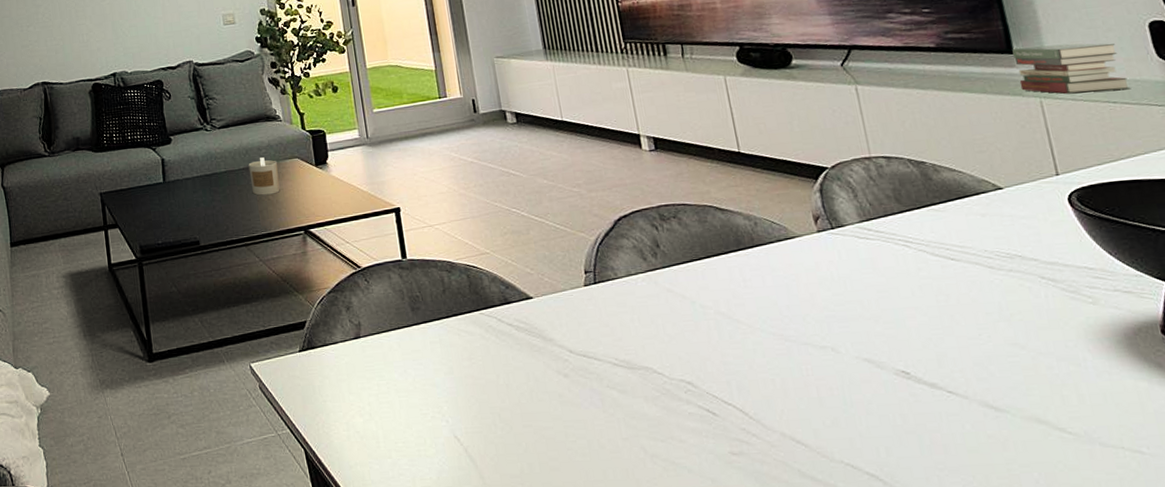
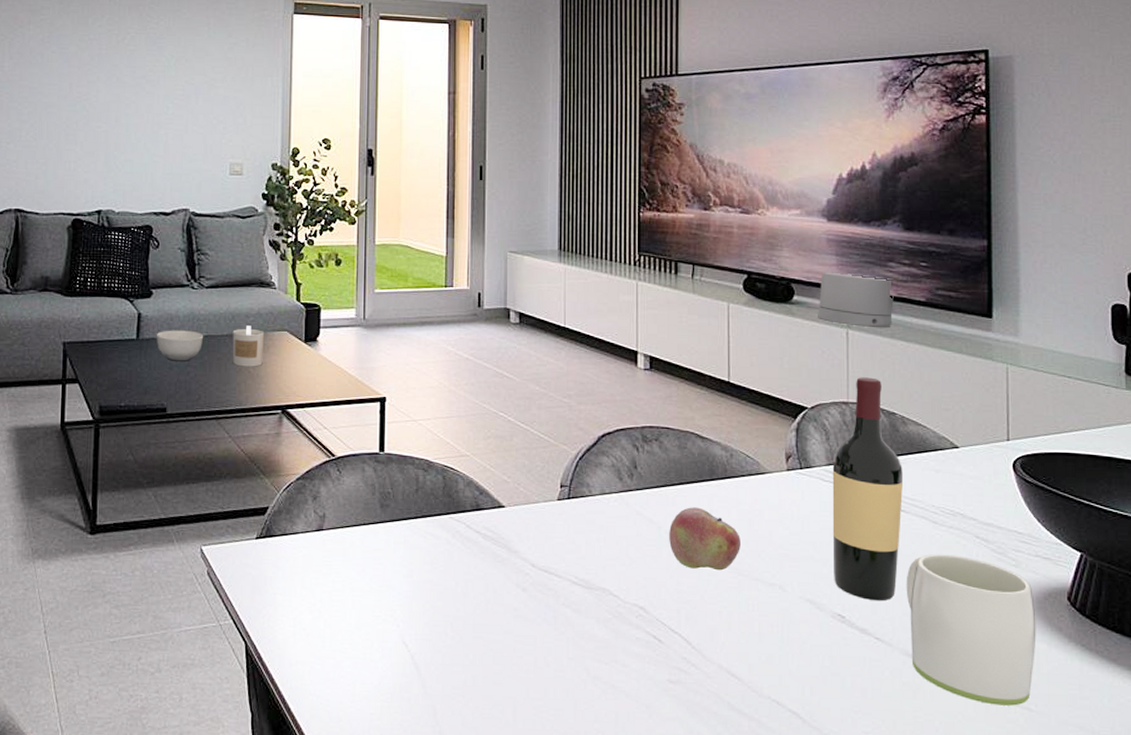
bowl: none [180,168,223,198] -> present [156,330,204,361]
fruit: none [703,278,783,340] -> present [669,507,740,571]
speaker: none [817,29,903,81] -> present [818,272,894,329]
wine bottle: none [865,129,961,354] -> present [832,377,904,602]
mug: none [970,298,1139,451] -> present [906,554,1036,706]
books: present [1012,43,1129,94] -> none [992,314,1084,367]

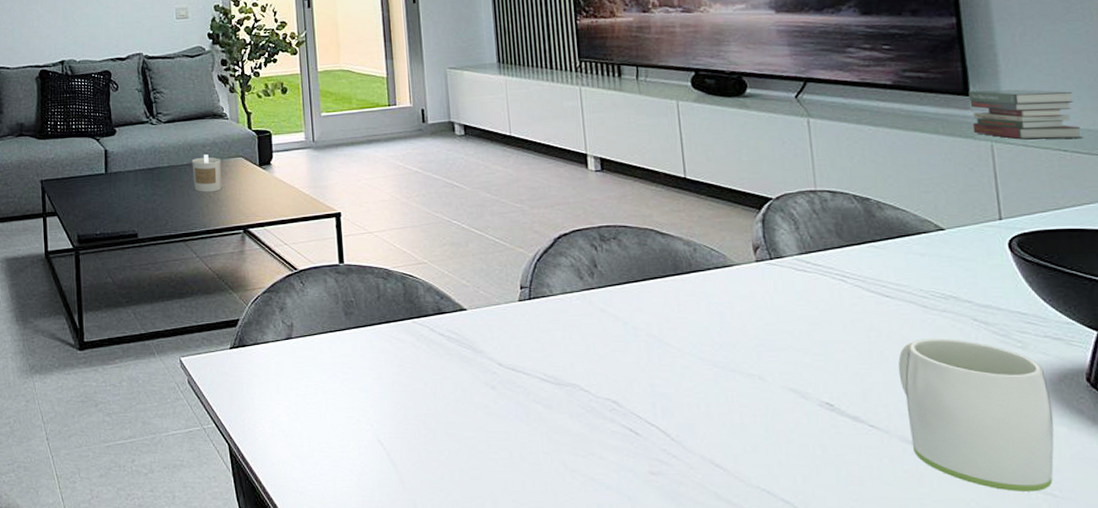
bowl: present [156,330,204,361] -> none [122,162,166,191]
fruit: present [669,507,740,571] -> none [636,302,713,363]
speaker: present [818,272,894,329] -> none [774,62,857,115]
wine bottle: present [832,377,904,602] -> none [804,164,888,389]
books: none [992,314,1084,367] -> present [968,89,1082,140]

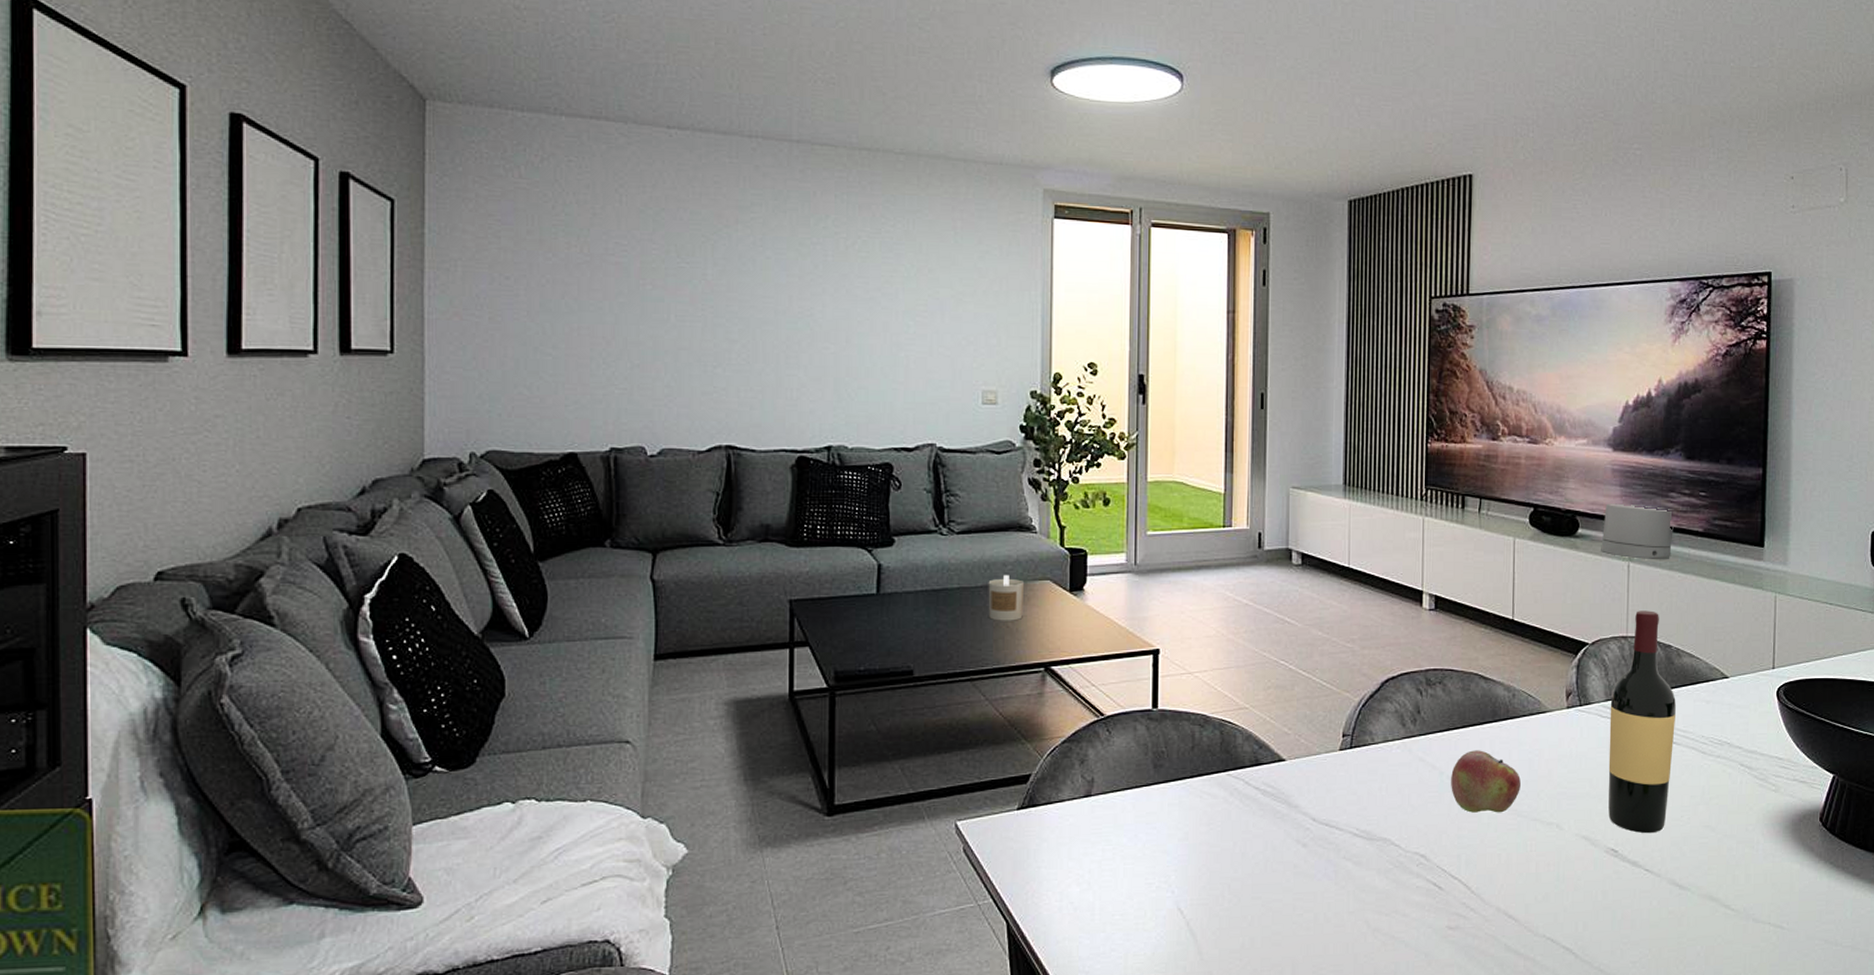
fruit: none [636,302,713,363] -> present [1451,750,1521,813]
speaker: none [774,62,857,115] -> present [1601,503,1674,560]
wine bottle: none [804,164,888,389] -> present [1608,610,1677,834]
mug: present [898,339,1055,492] -> none [1675,783,1791,926]
books: present [968,89,1082,140] -> none [1762,543,1845,593]

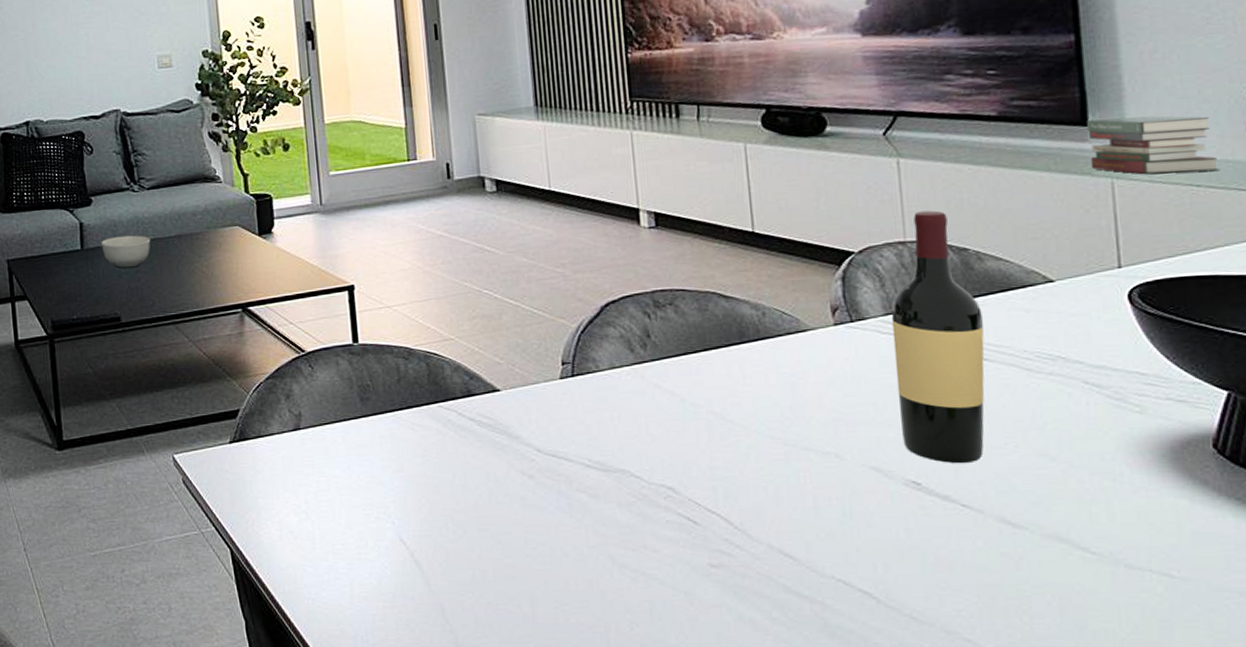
bowl: none [899,582,955,618] -> present [100,235,151,269]
candle: present [988,575,1025,621] -> none [180,224,217,268]
fruit: present [1451,750,1521,813] -> none [695,374,784,442]
speaker: present [1601,503,1674,560] -> none [858,93,956,154]
books: none [1762,543,1845,593] -> present [1087,115,1218,175]

